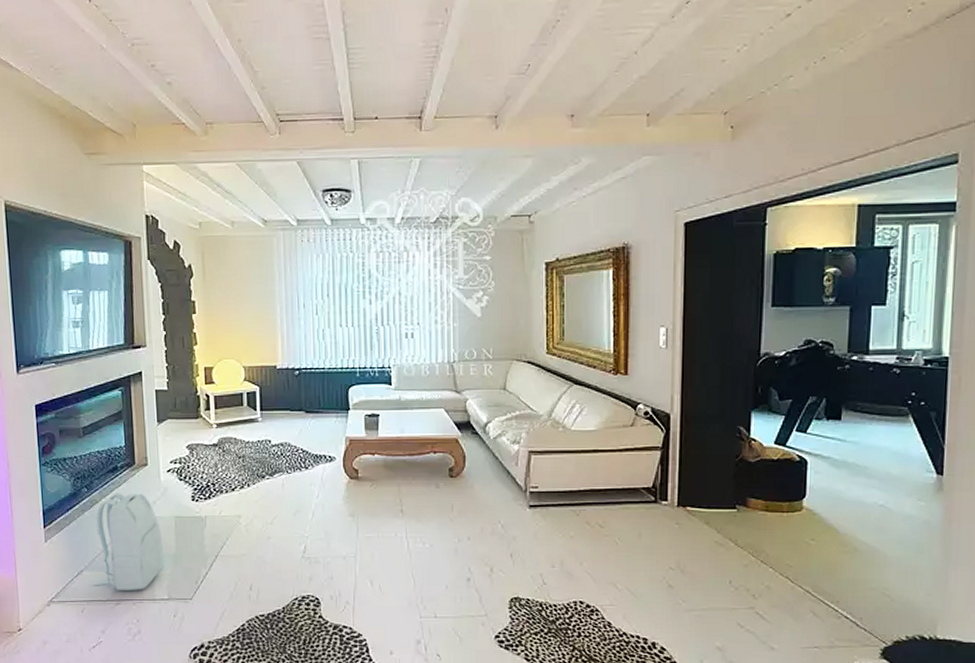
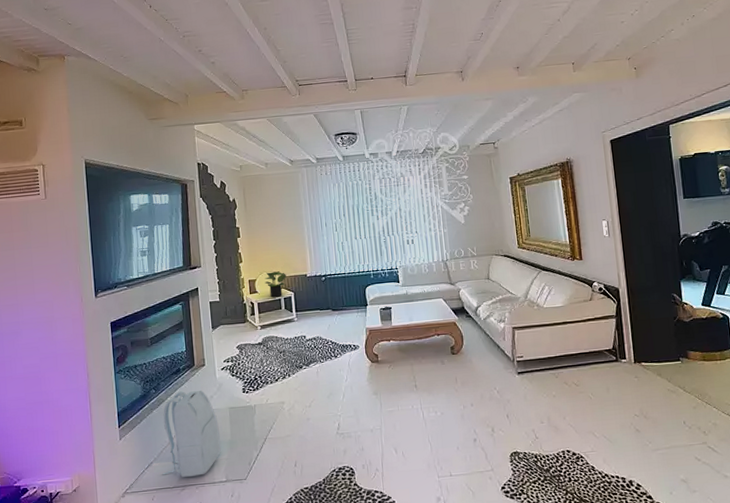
potted plant: none [223,359,251,391] -> present [264,271,286,298]

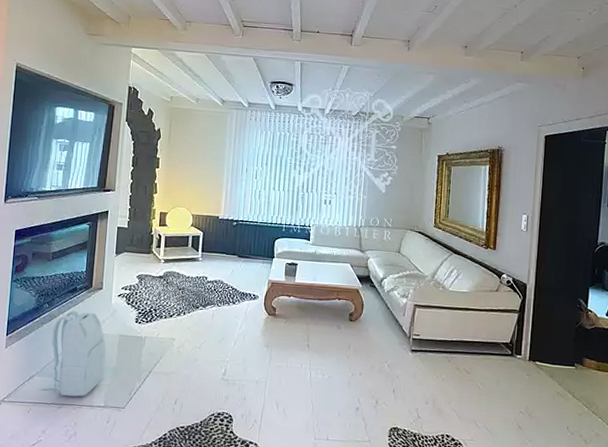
potted plant: present [264,271,286,298] -> none [175,207,198,234]

